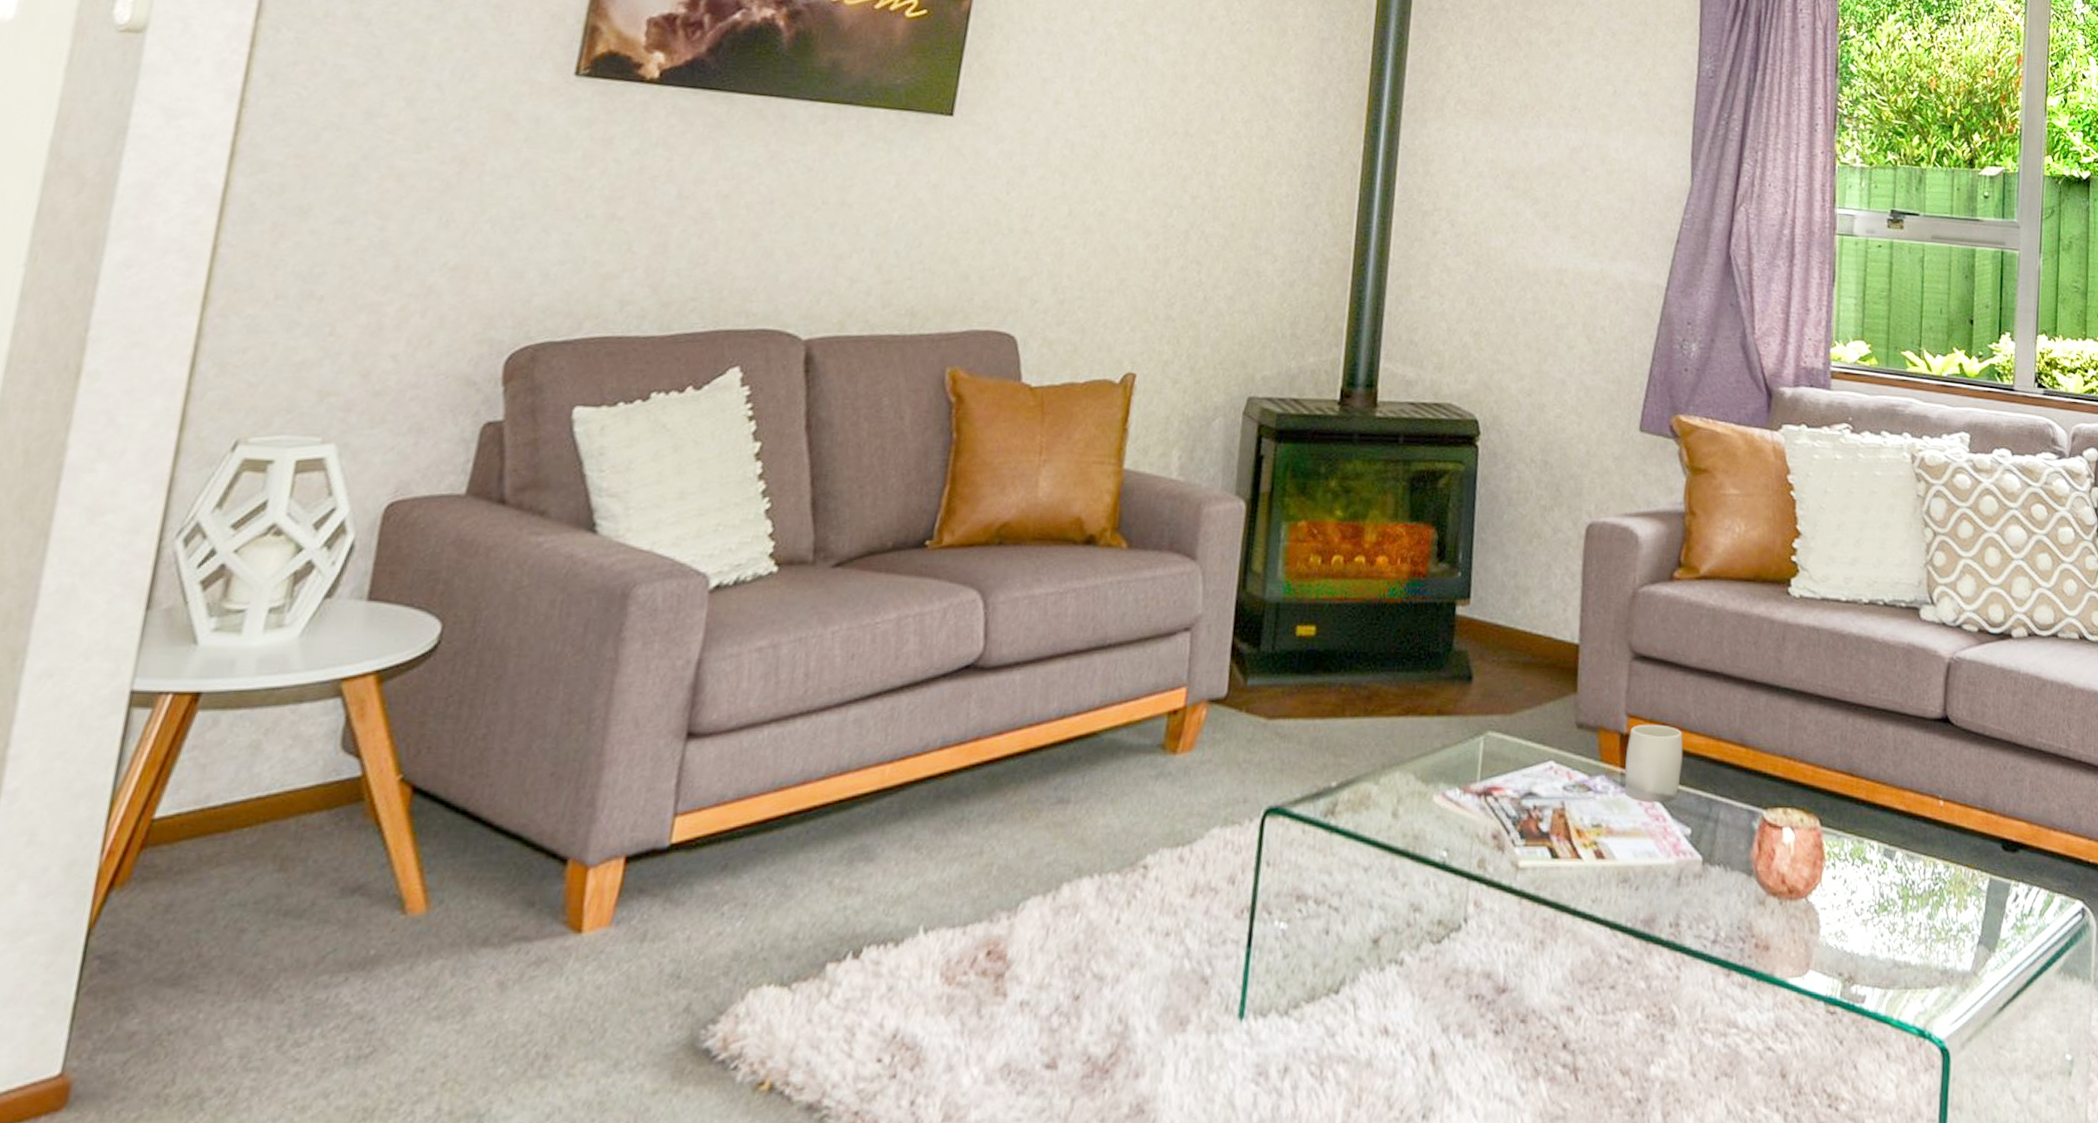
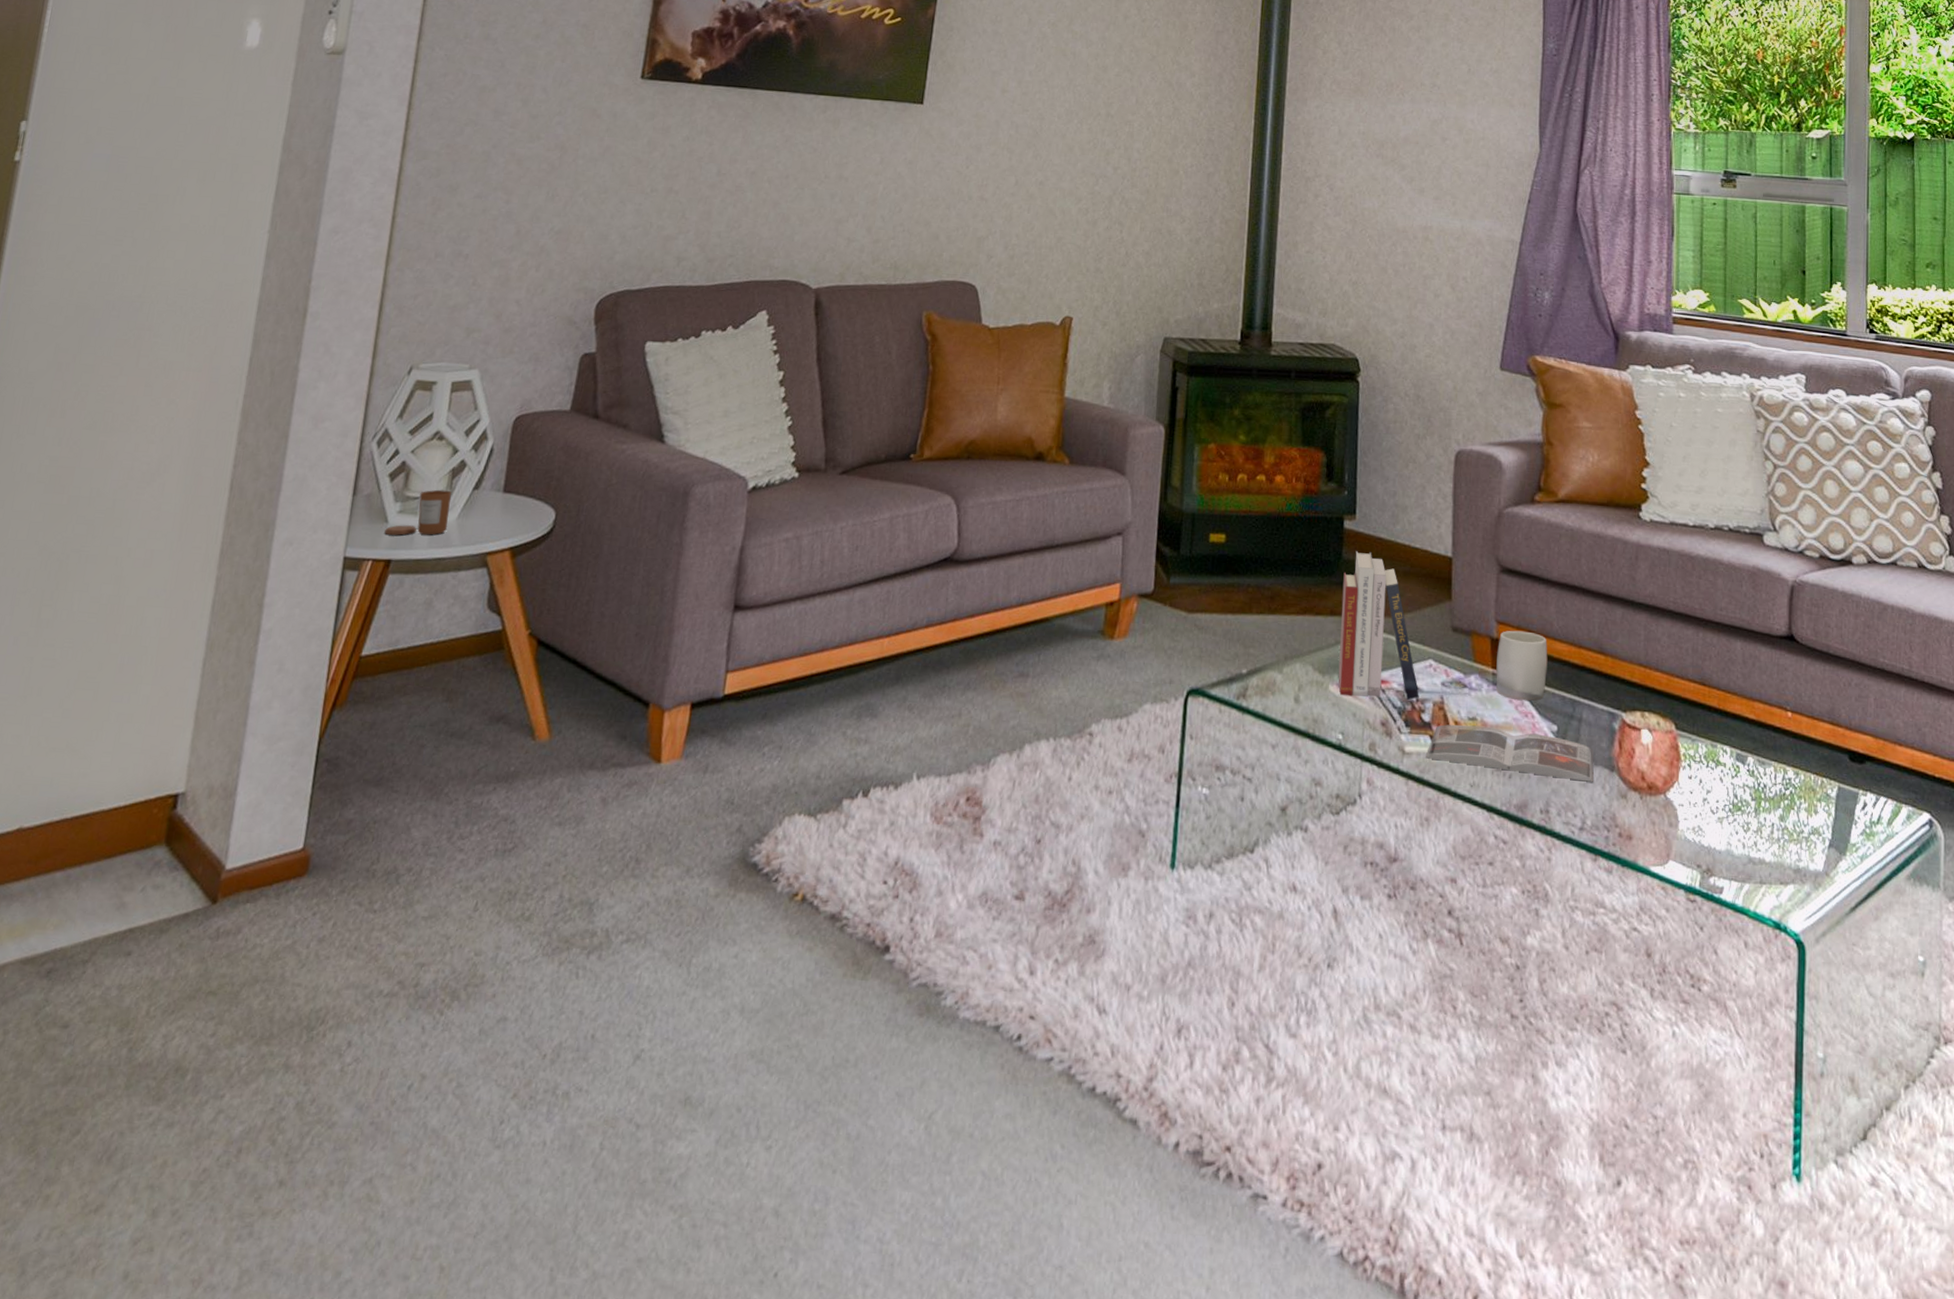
candle: none [192,599,292,660] -> present [384,489,452,536]
books: none [1444,641,1537,808] -> present [1338,551,1419,700]
magazine: none [1542,833,1731,889] -> present [1425,724,1594,782]

